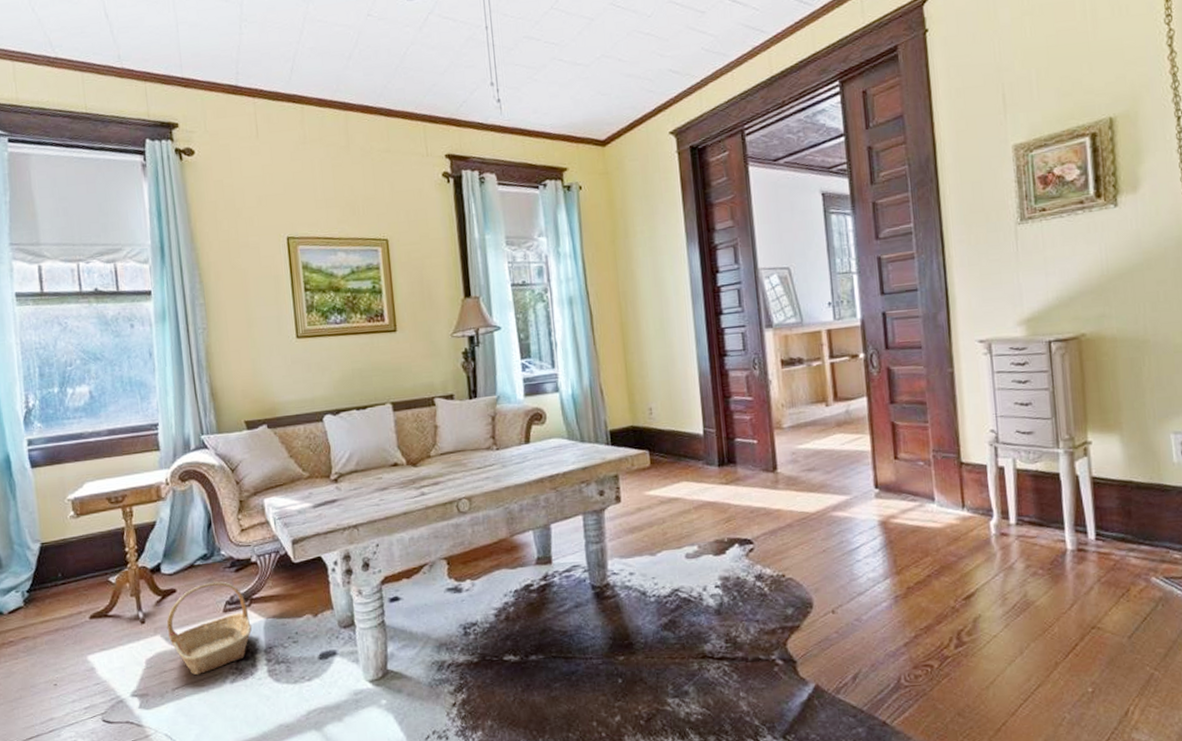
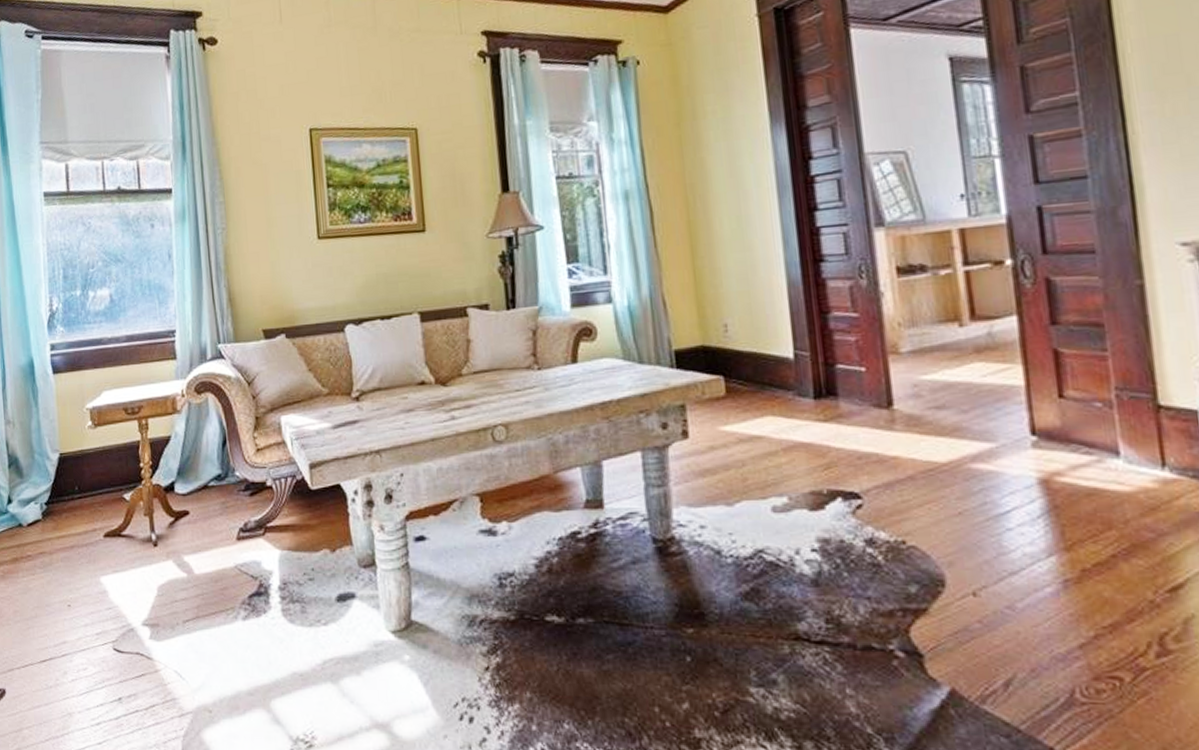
basket: present [166,581,252,675] -> none [179,505,266,607]

